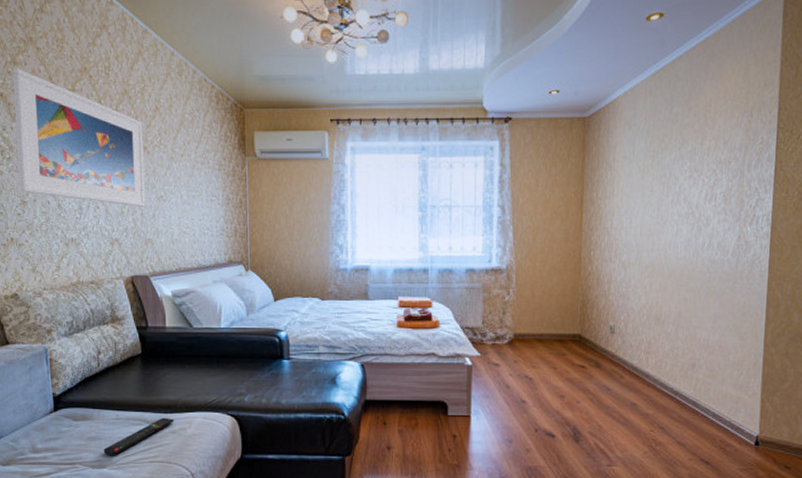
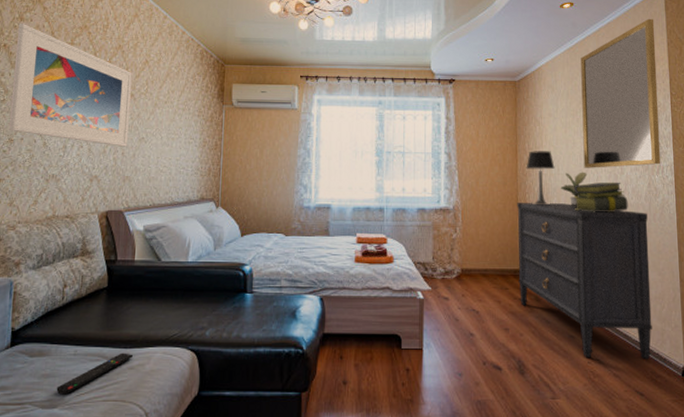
dresser: none [577,261,733,428] -> present [517,203,652,360]
table lamp: none [592,201,627,264] -> present [526,151,555,206]
potted plant: none [631,224,666,265] -> present [560,172,588,207]
stack of books: none [647,235,712,271] -> present [574,182,628,213]
home mirror: none [662,30,767,220] -> present [581,18,661,168]

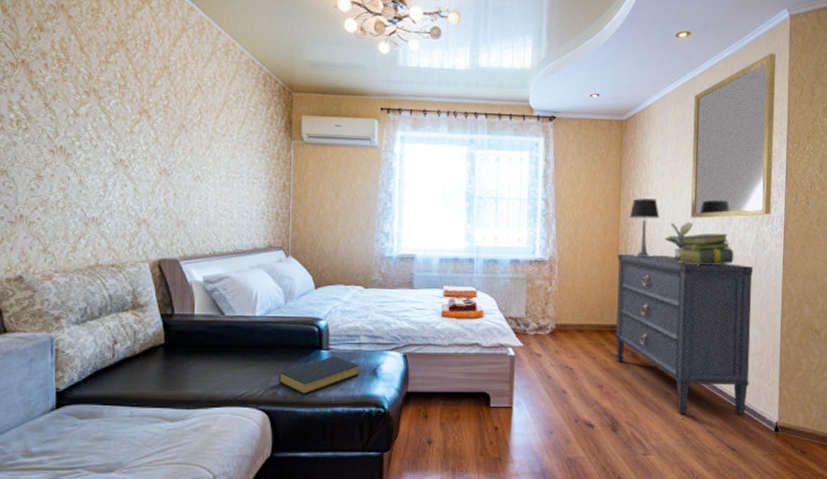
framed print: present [8,23,132,147] -> none [35,34,182,187]
remote control: present [56,352,134,395] -> none [112,413,198,459]
hardback book: none [207,299,281,336] -> present [279,356,360,395]

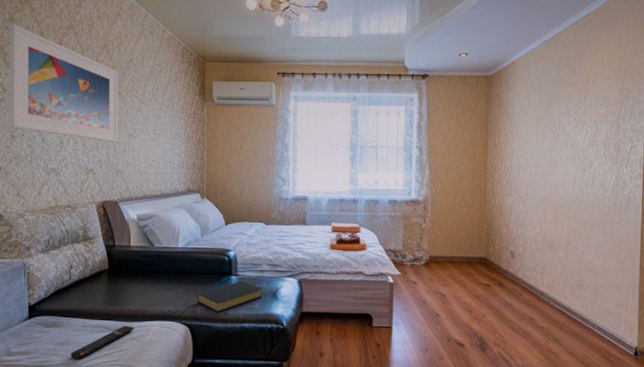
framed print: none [35,34,182,187] -> present [9,23,118,142]
remote control: none [112,413,198,459] -> present [70,325,135,360]
dresser: present [615,254,753,416] -> none [483,195,613,340]
table lamp: present [629,198,660,258] -> none [495,145,524,198]
potted plant: present [664,222,694,260] -> none [528,165,556,199]
stack of books: present [678,233,734,266] -> none [541,175,595,205]
home mirror: present [691,53,777,218] -> none [553,9,636,162]

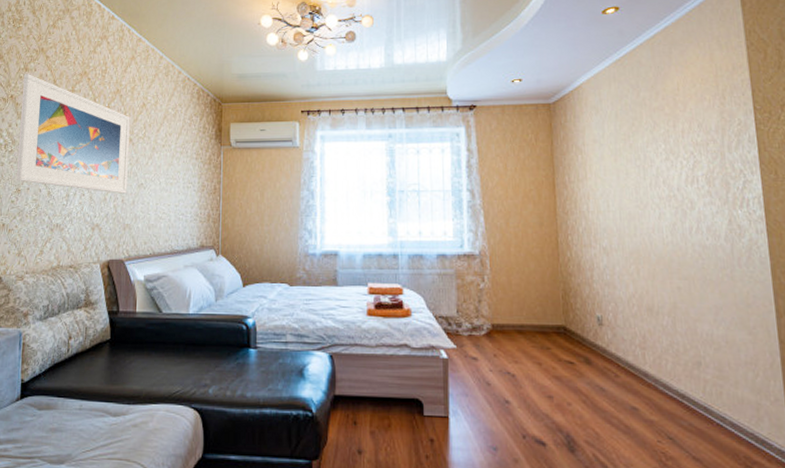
remote control: present [70,325,135,360] -> none [63,409,137,451]
hardback book: present [197,281,263,313] -> none [210,355,287,395]

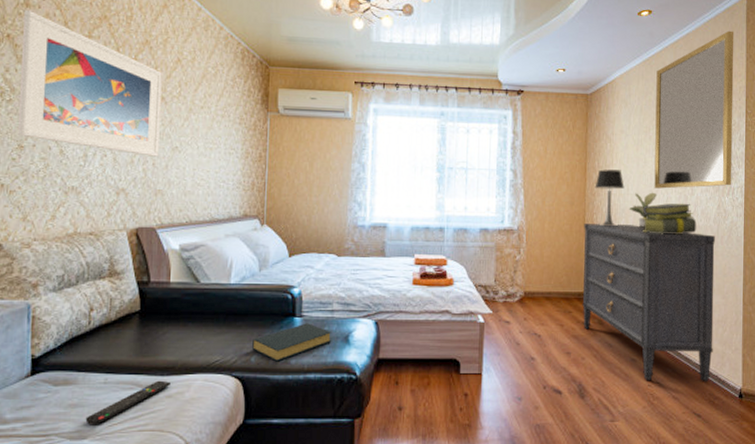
remote control: none [63,409,137,451] -> present [85,380,172,425]
hardback book: none [210,355,287,395] -> present [252,323,332,362]
dresser: none [557,246,743,441] -> present [582,224,715,382]
table lamp: none [567,184,604,249] -> present [594,169,625,227]
potted plant: none [611,208,647,251] -> present [629,192,658,229]
stack of books: none [629,219,703,257] -> present [643,203,697,235]
home mirror: none [631,18,745,203] -> present [654,30,734,189]

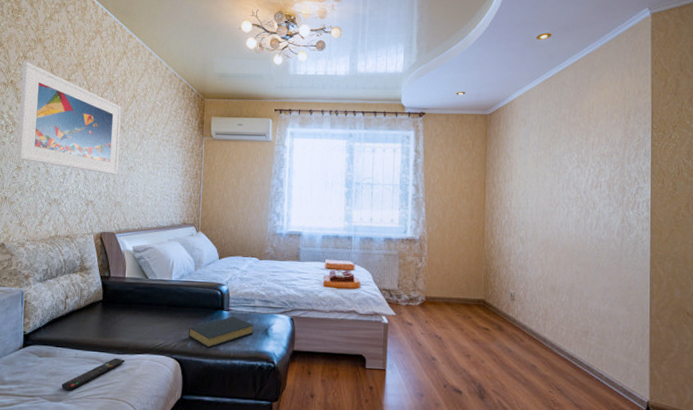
dresser: present [582,224,715,382] -> none [482,235,619,393]
table lamp: present [594,169,625,227] -> none [494,184,524,239]
potted plant: present [629,192,658,229] -> none [528,206,558,241]
stack of books: present [643,203,697,235] -> none [542,216,599,247]
home mirror: present [654,30,734,189] -> none [554,49,638,203]

